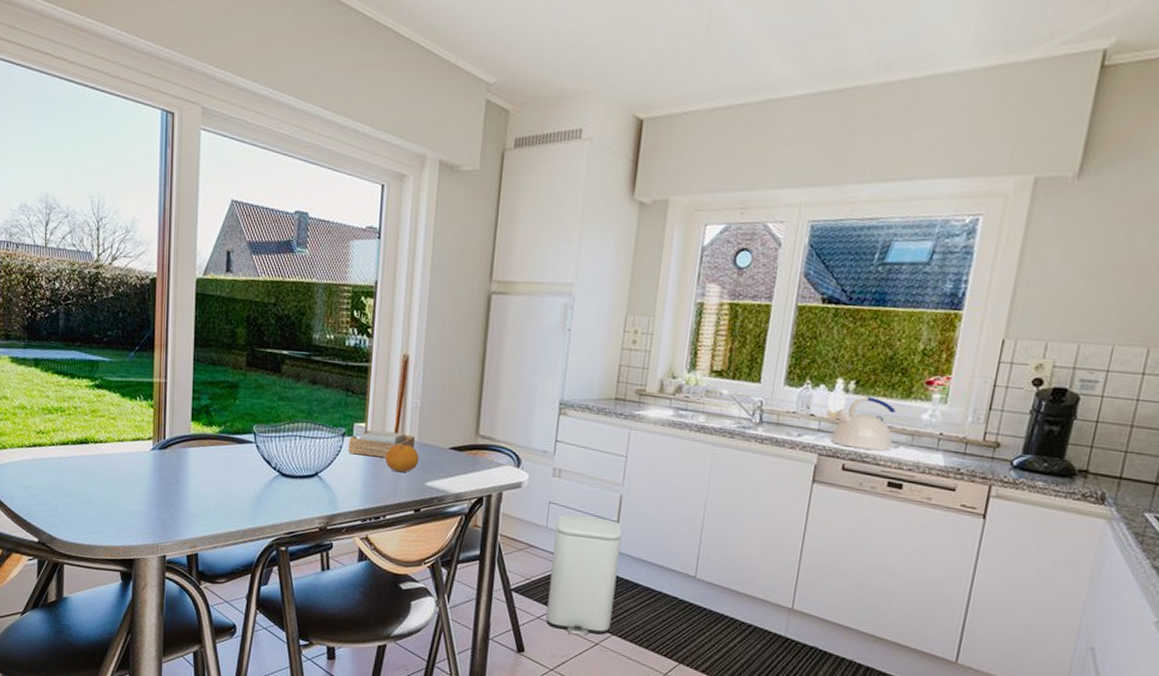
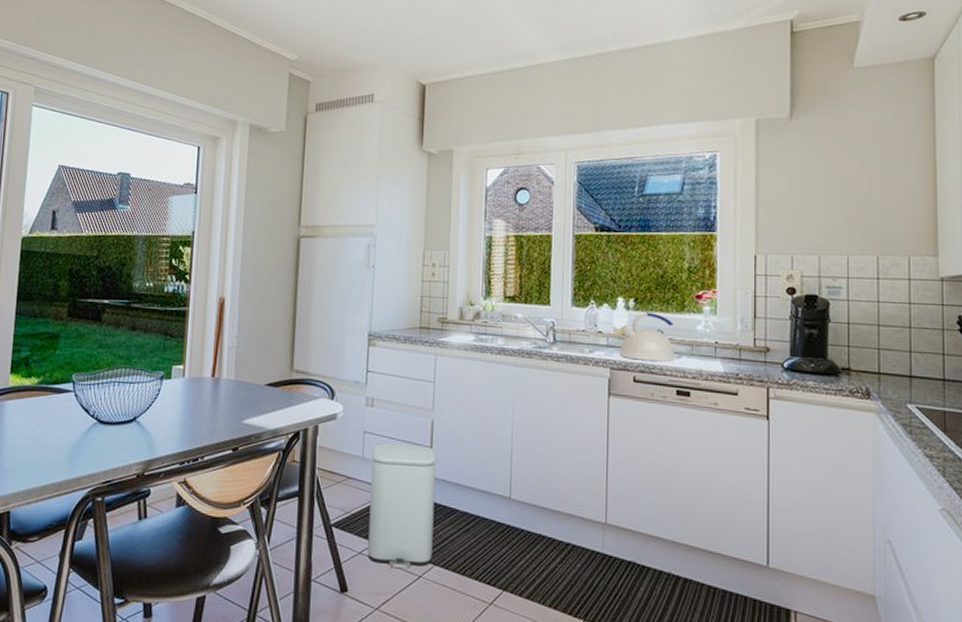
napkin holder: present [348,430,415,458] -> none [166,371,232,399]
fruit: present [384,443,419,473] -> none [202,383,236,412]

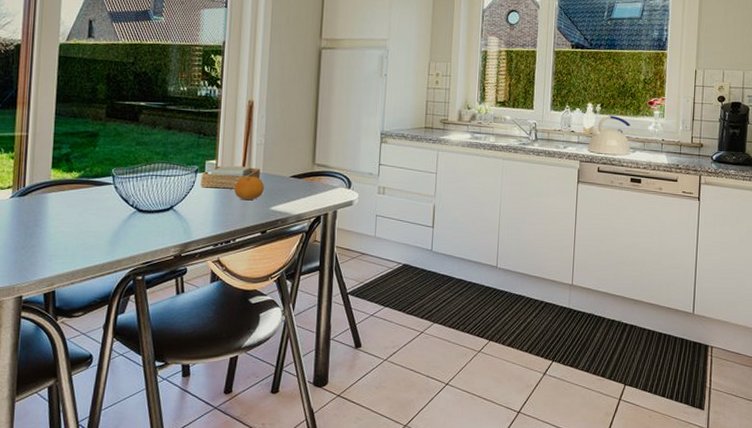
napkin holder: none [166,371,232,399] -> present [201,165,260,189]
fruit: none [202,383,236,412] -> present [233,175,264,201]
pedal bin: present [367,442,436,568] -> none [378,224,437,326]

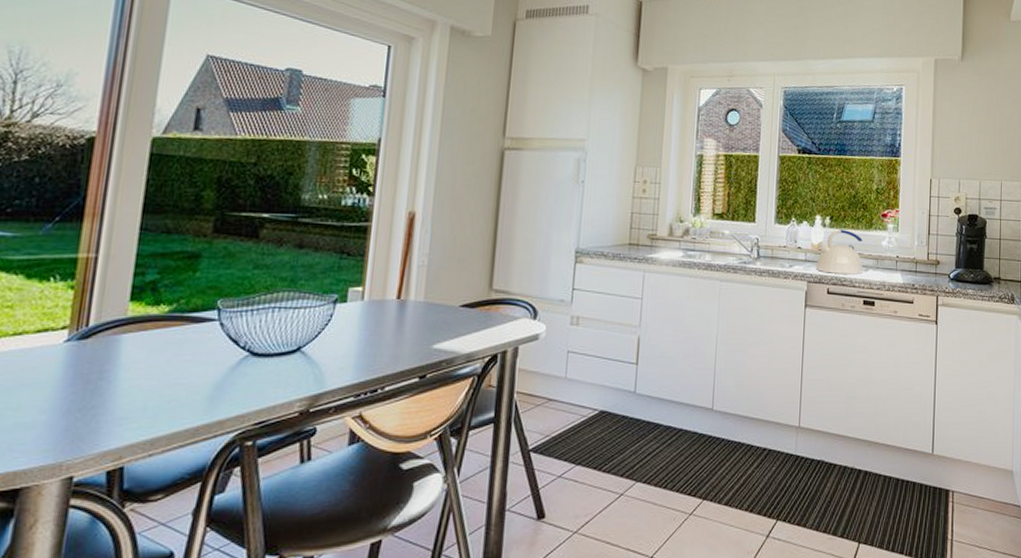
napkin holder: present [201,165,260,189] -> none [340,293,421,323]
fruit: present [233,175,264,201] -> none [384,306,426,337]

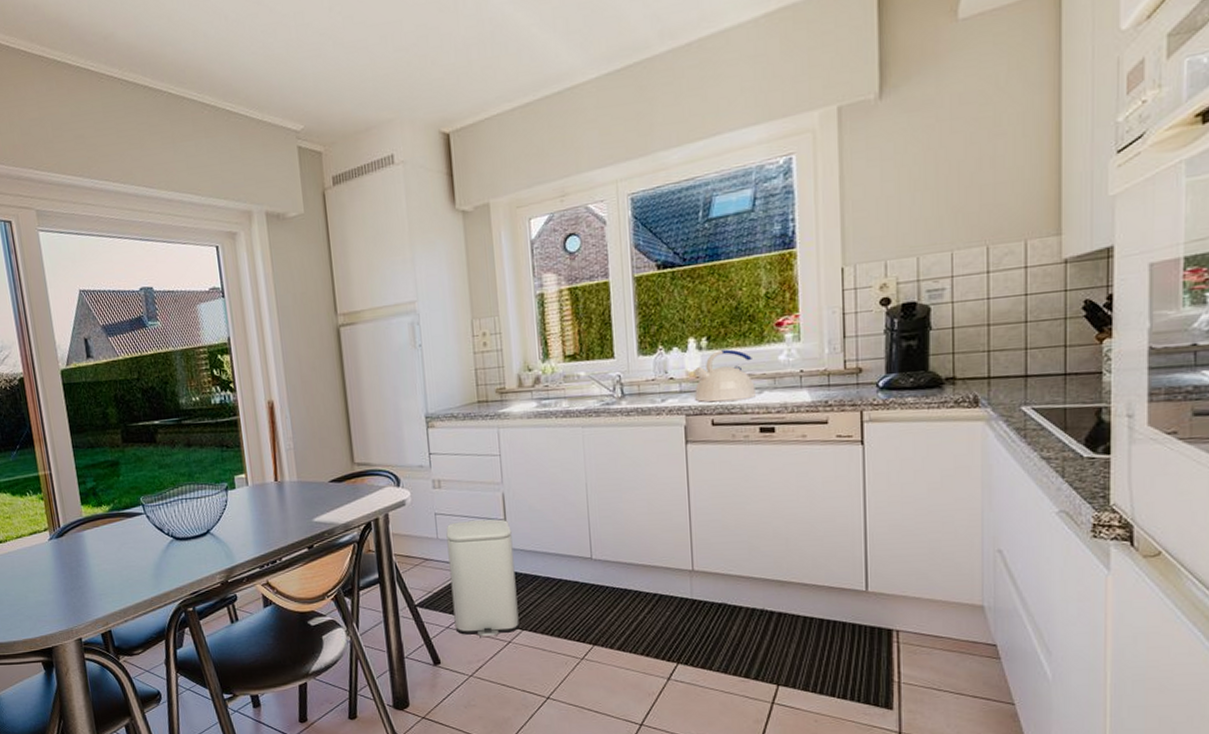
pedal bin: none [567,361,642,488] -> present [446,519,519,637]

